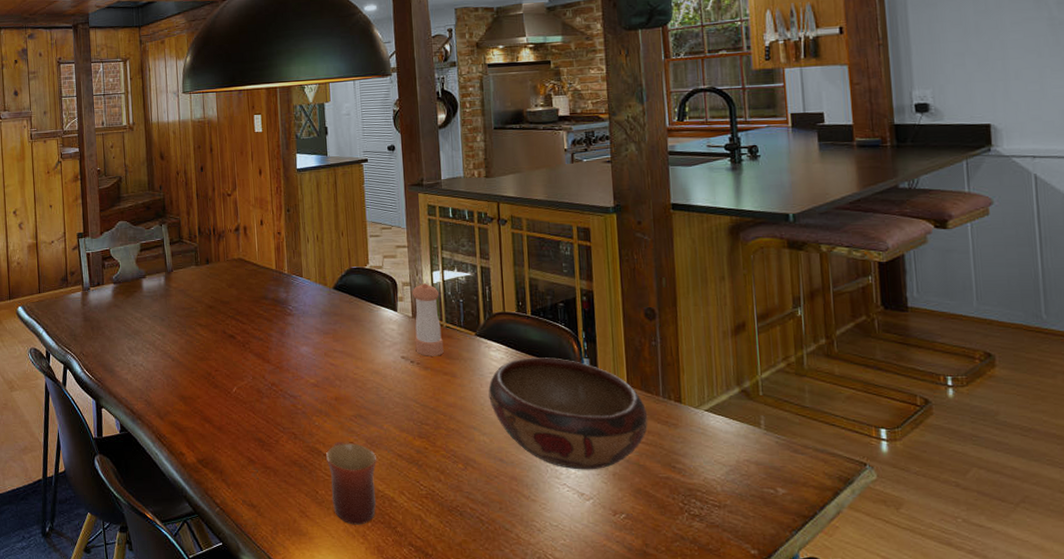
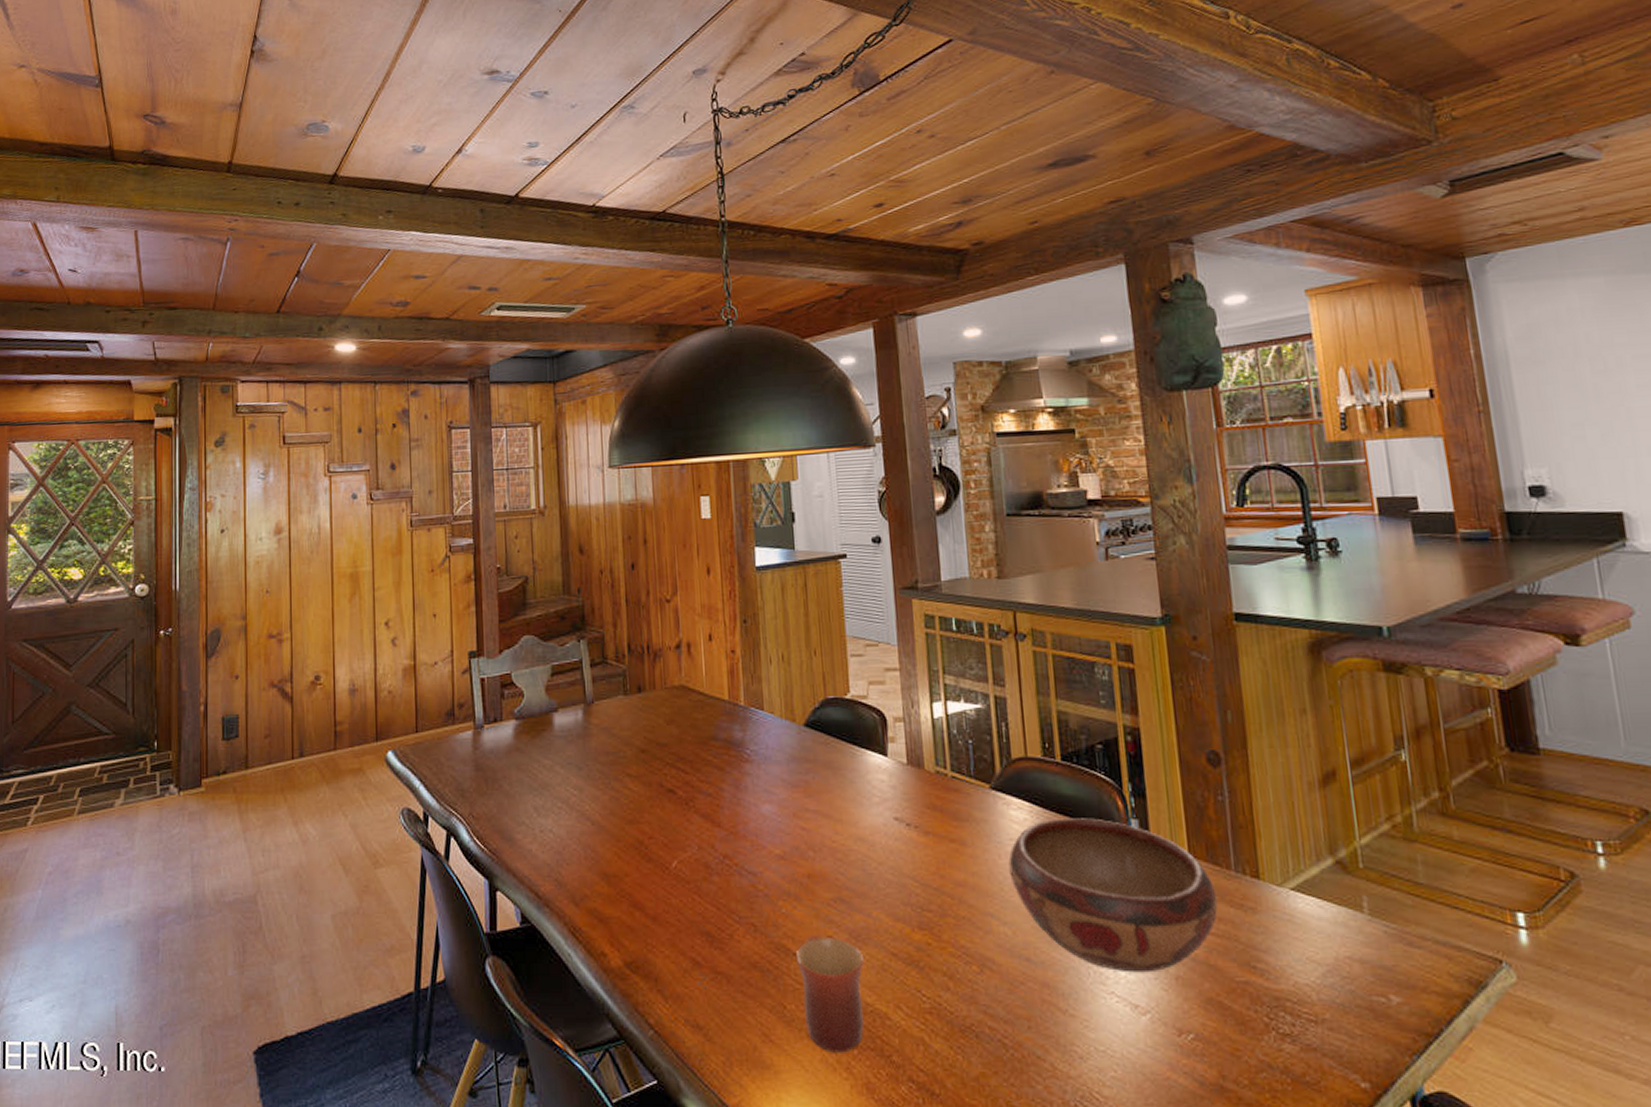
pepper shaker: present [412,283,444,356] -> none [906,718,949,817]

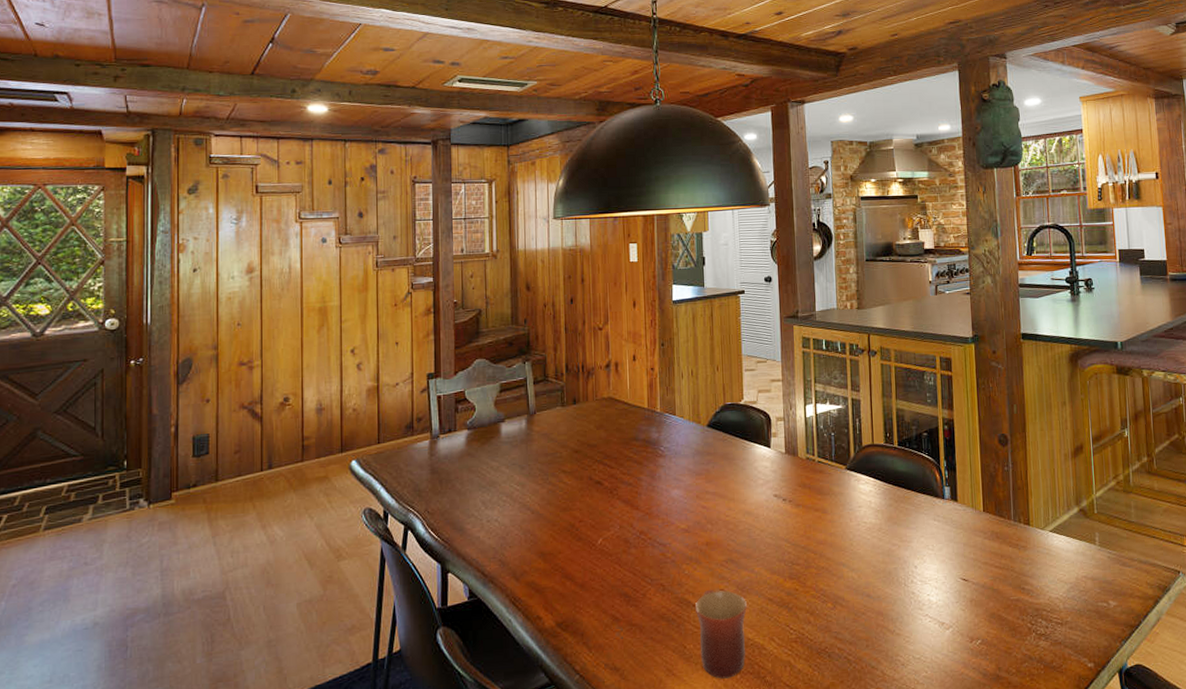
decorative bowl: present [1008,818,1218,973] -> none [857,487,1001,599]

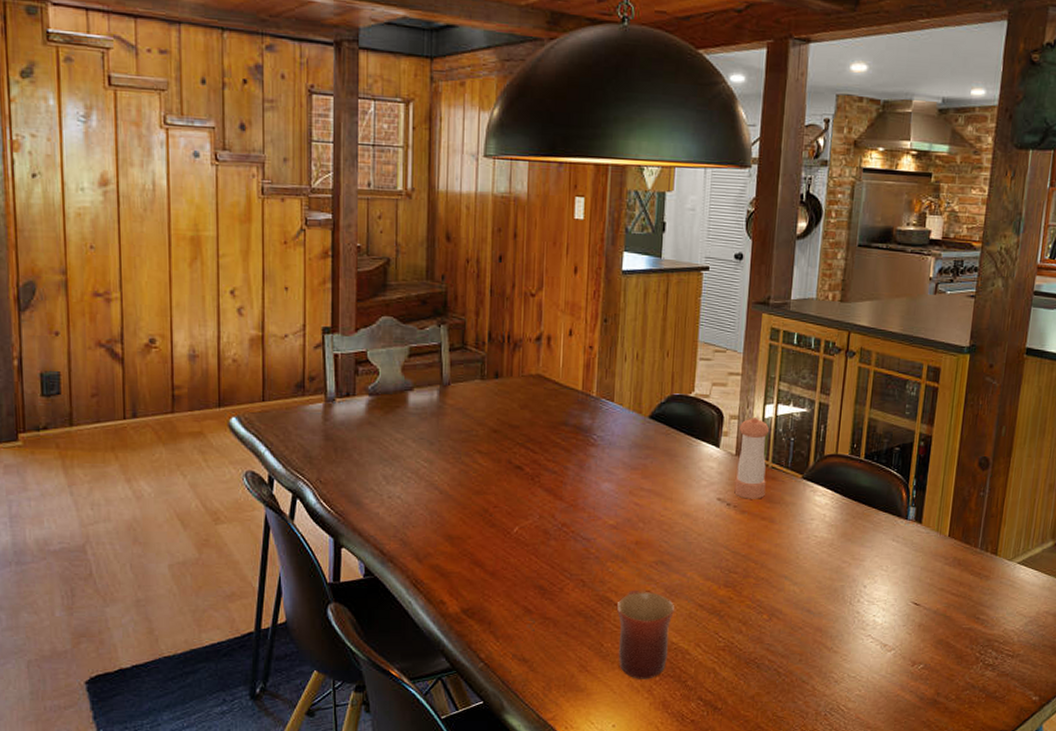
pepper shaker: none [785,418,815,493] -> present [734,418,770,499]

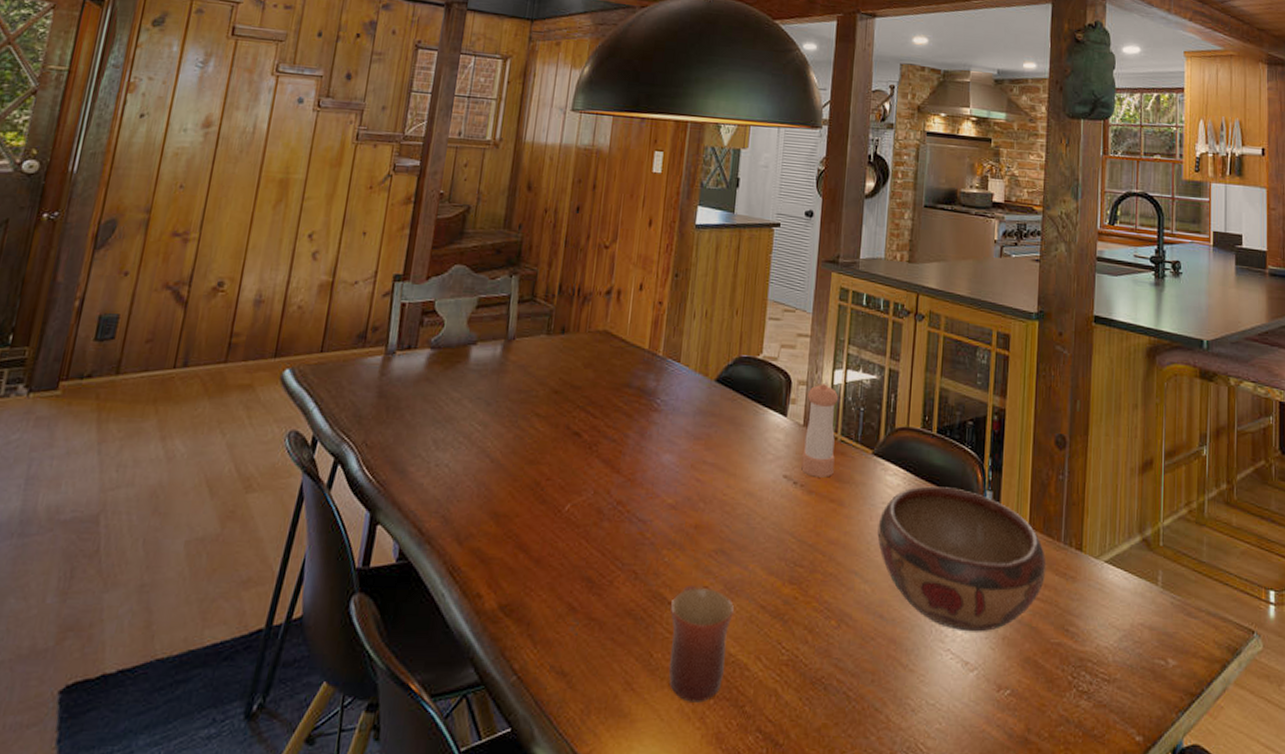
decorative bowl: none [806,504,963,621] -> present [877,486,1046,632]

